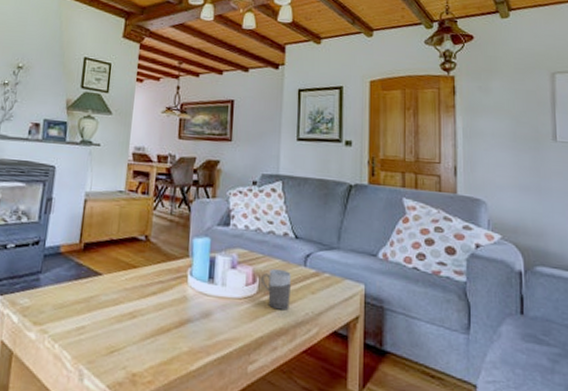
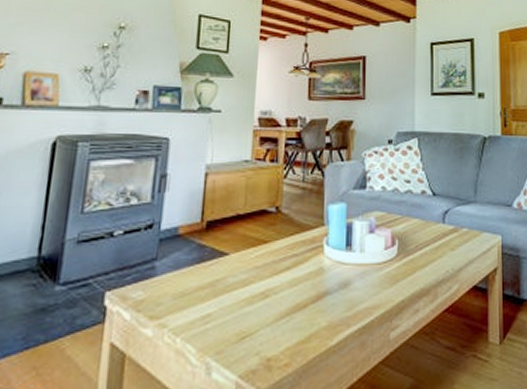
mug: present [261,268,292,310] -> none [401,228,431,271]

